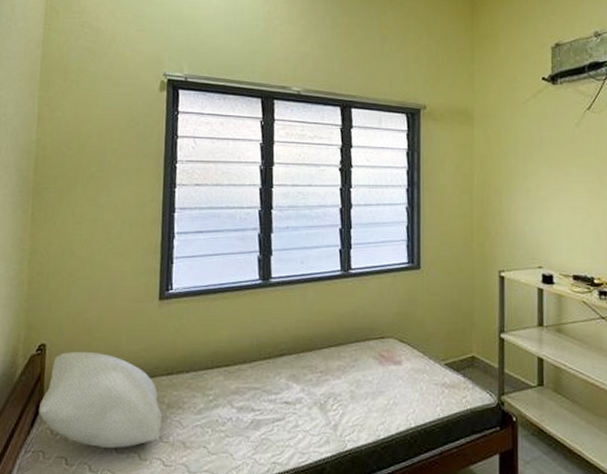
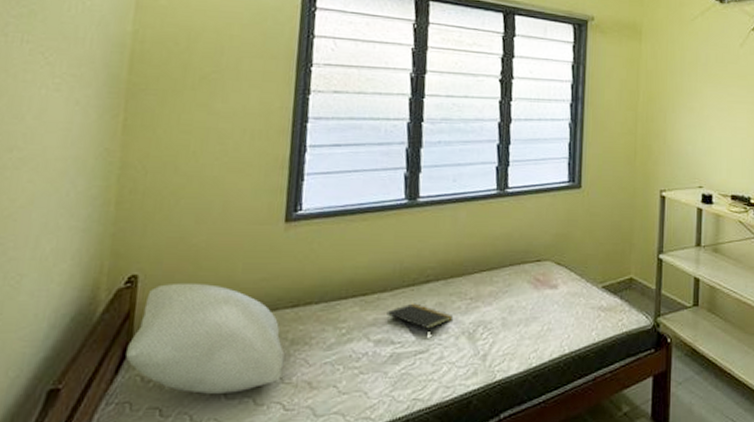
notepad: none [247,374,306,401] -> present [387,303,454,332]

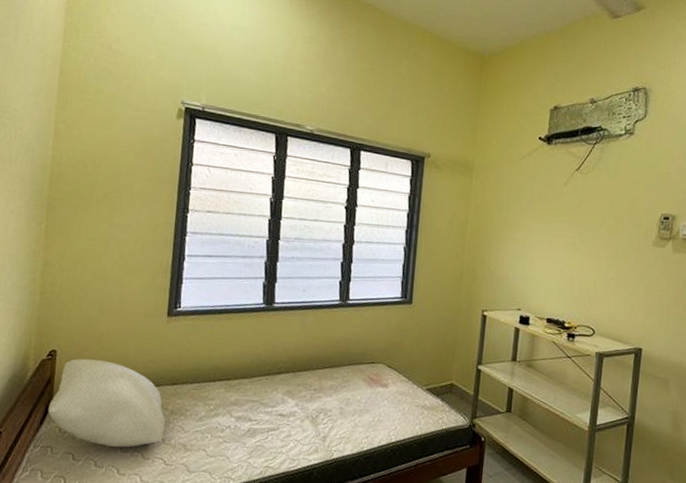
notepad: present [387,303,454,332] -> none [246,389,300,414]

